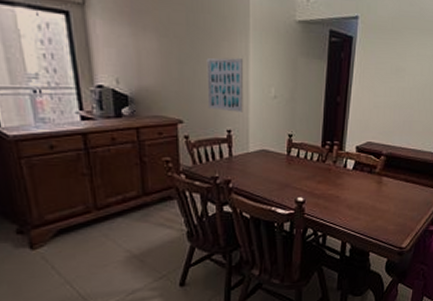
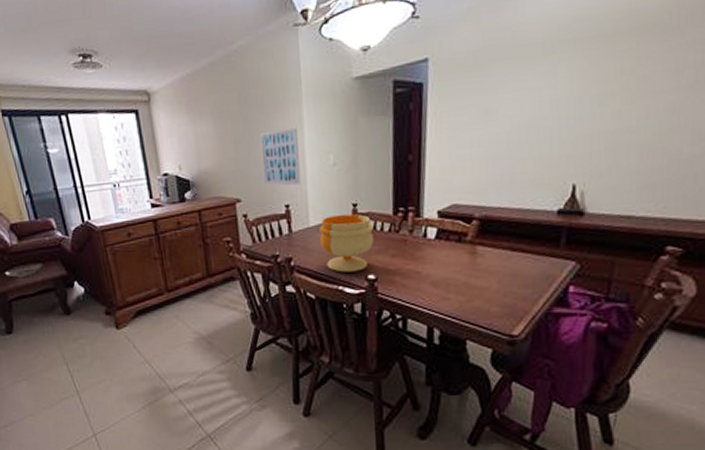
footed bowl: none [258,143,305,195] -> present [319,213,374,273]

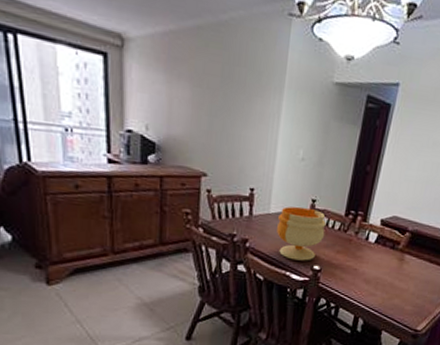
wall art: present [260,128,300,186] -> none [233,113,274,172]

